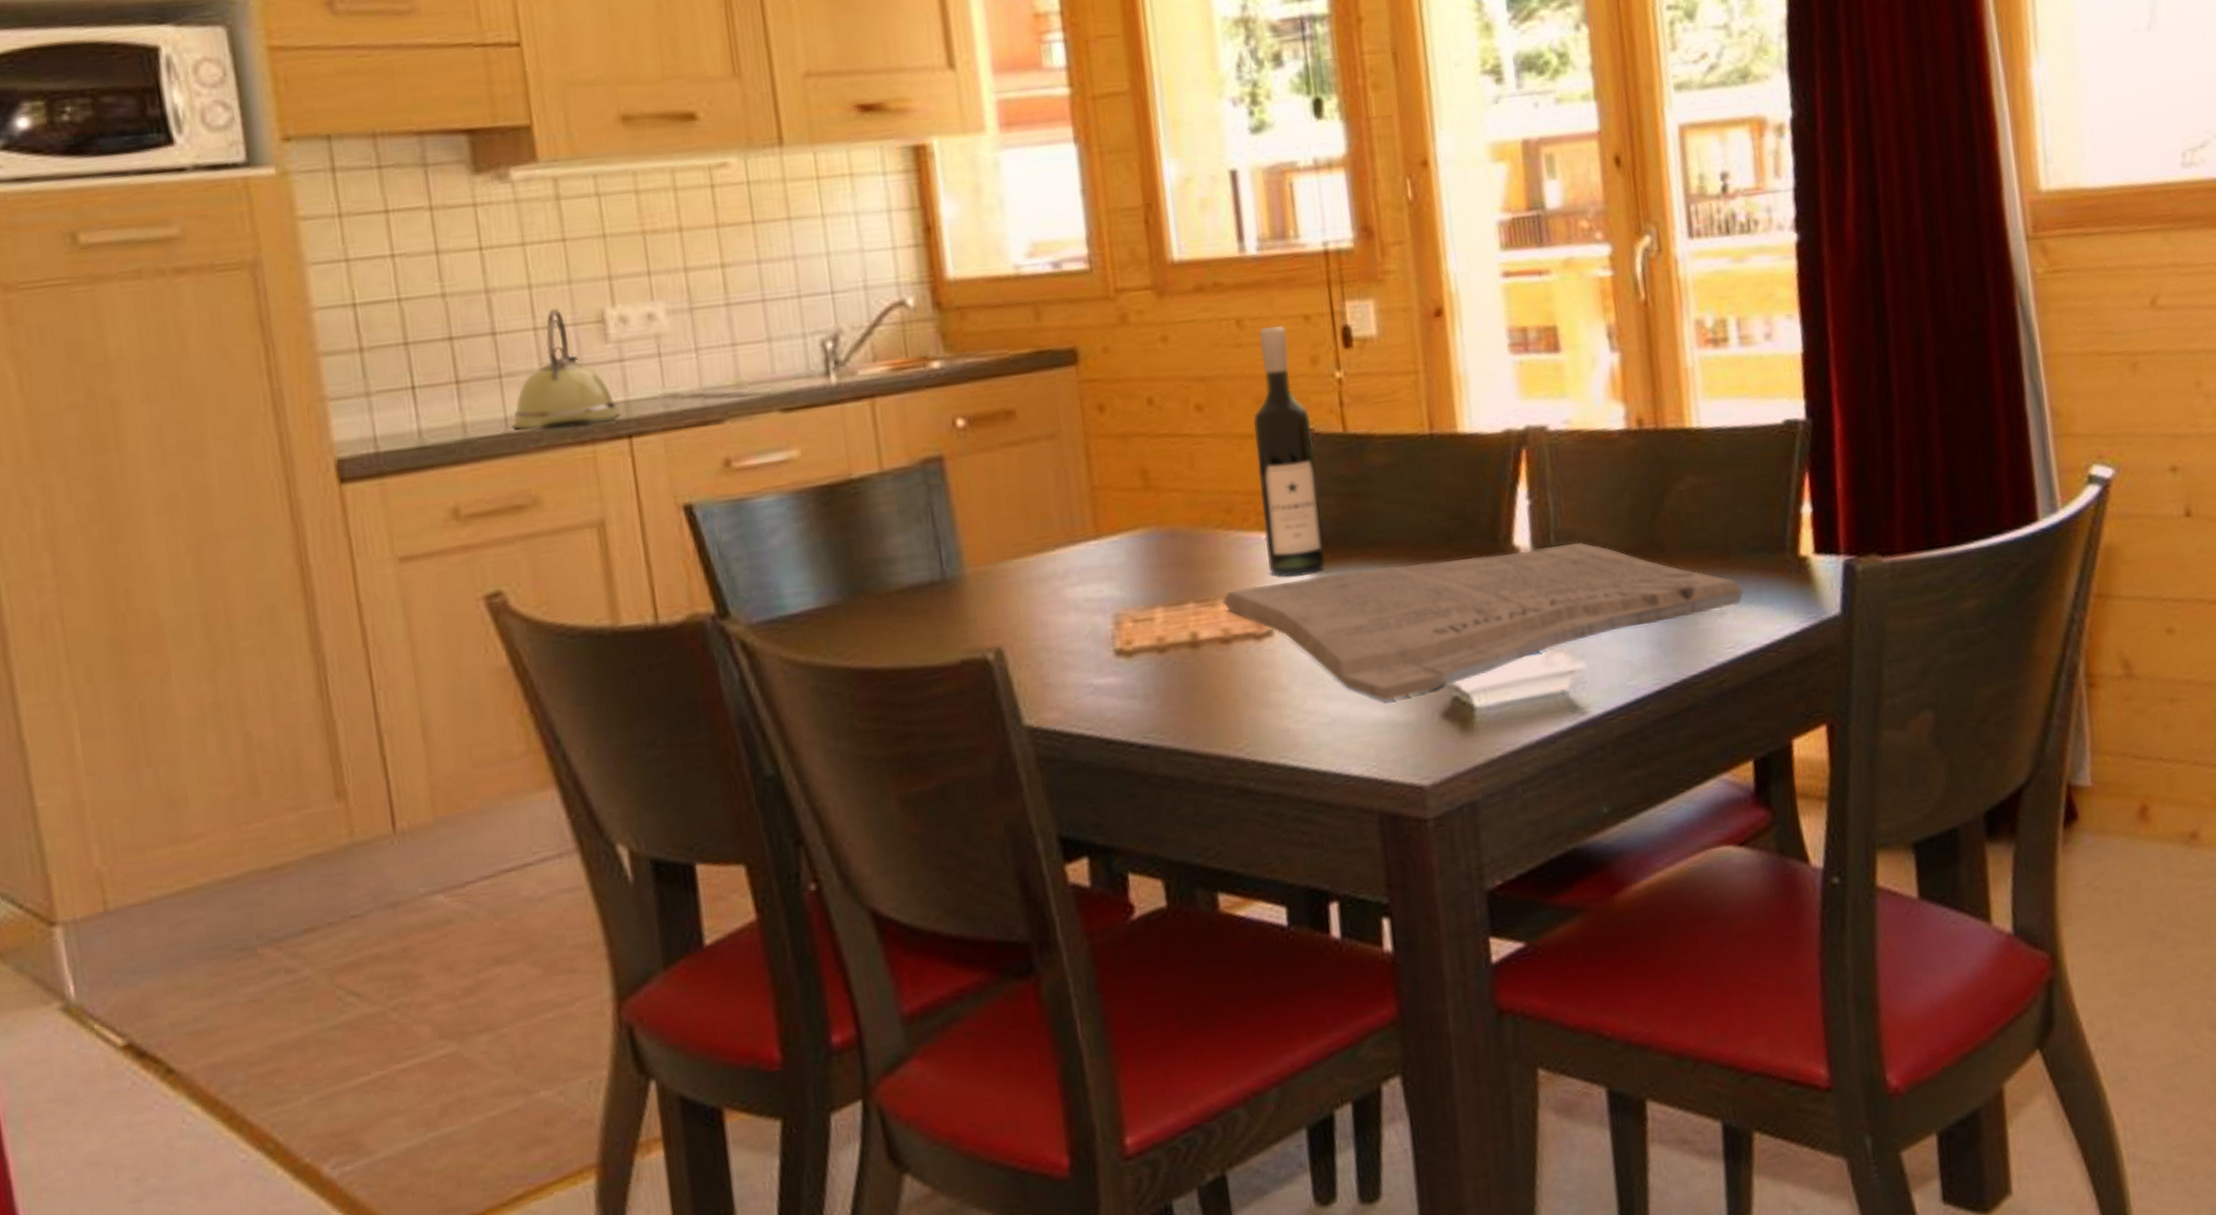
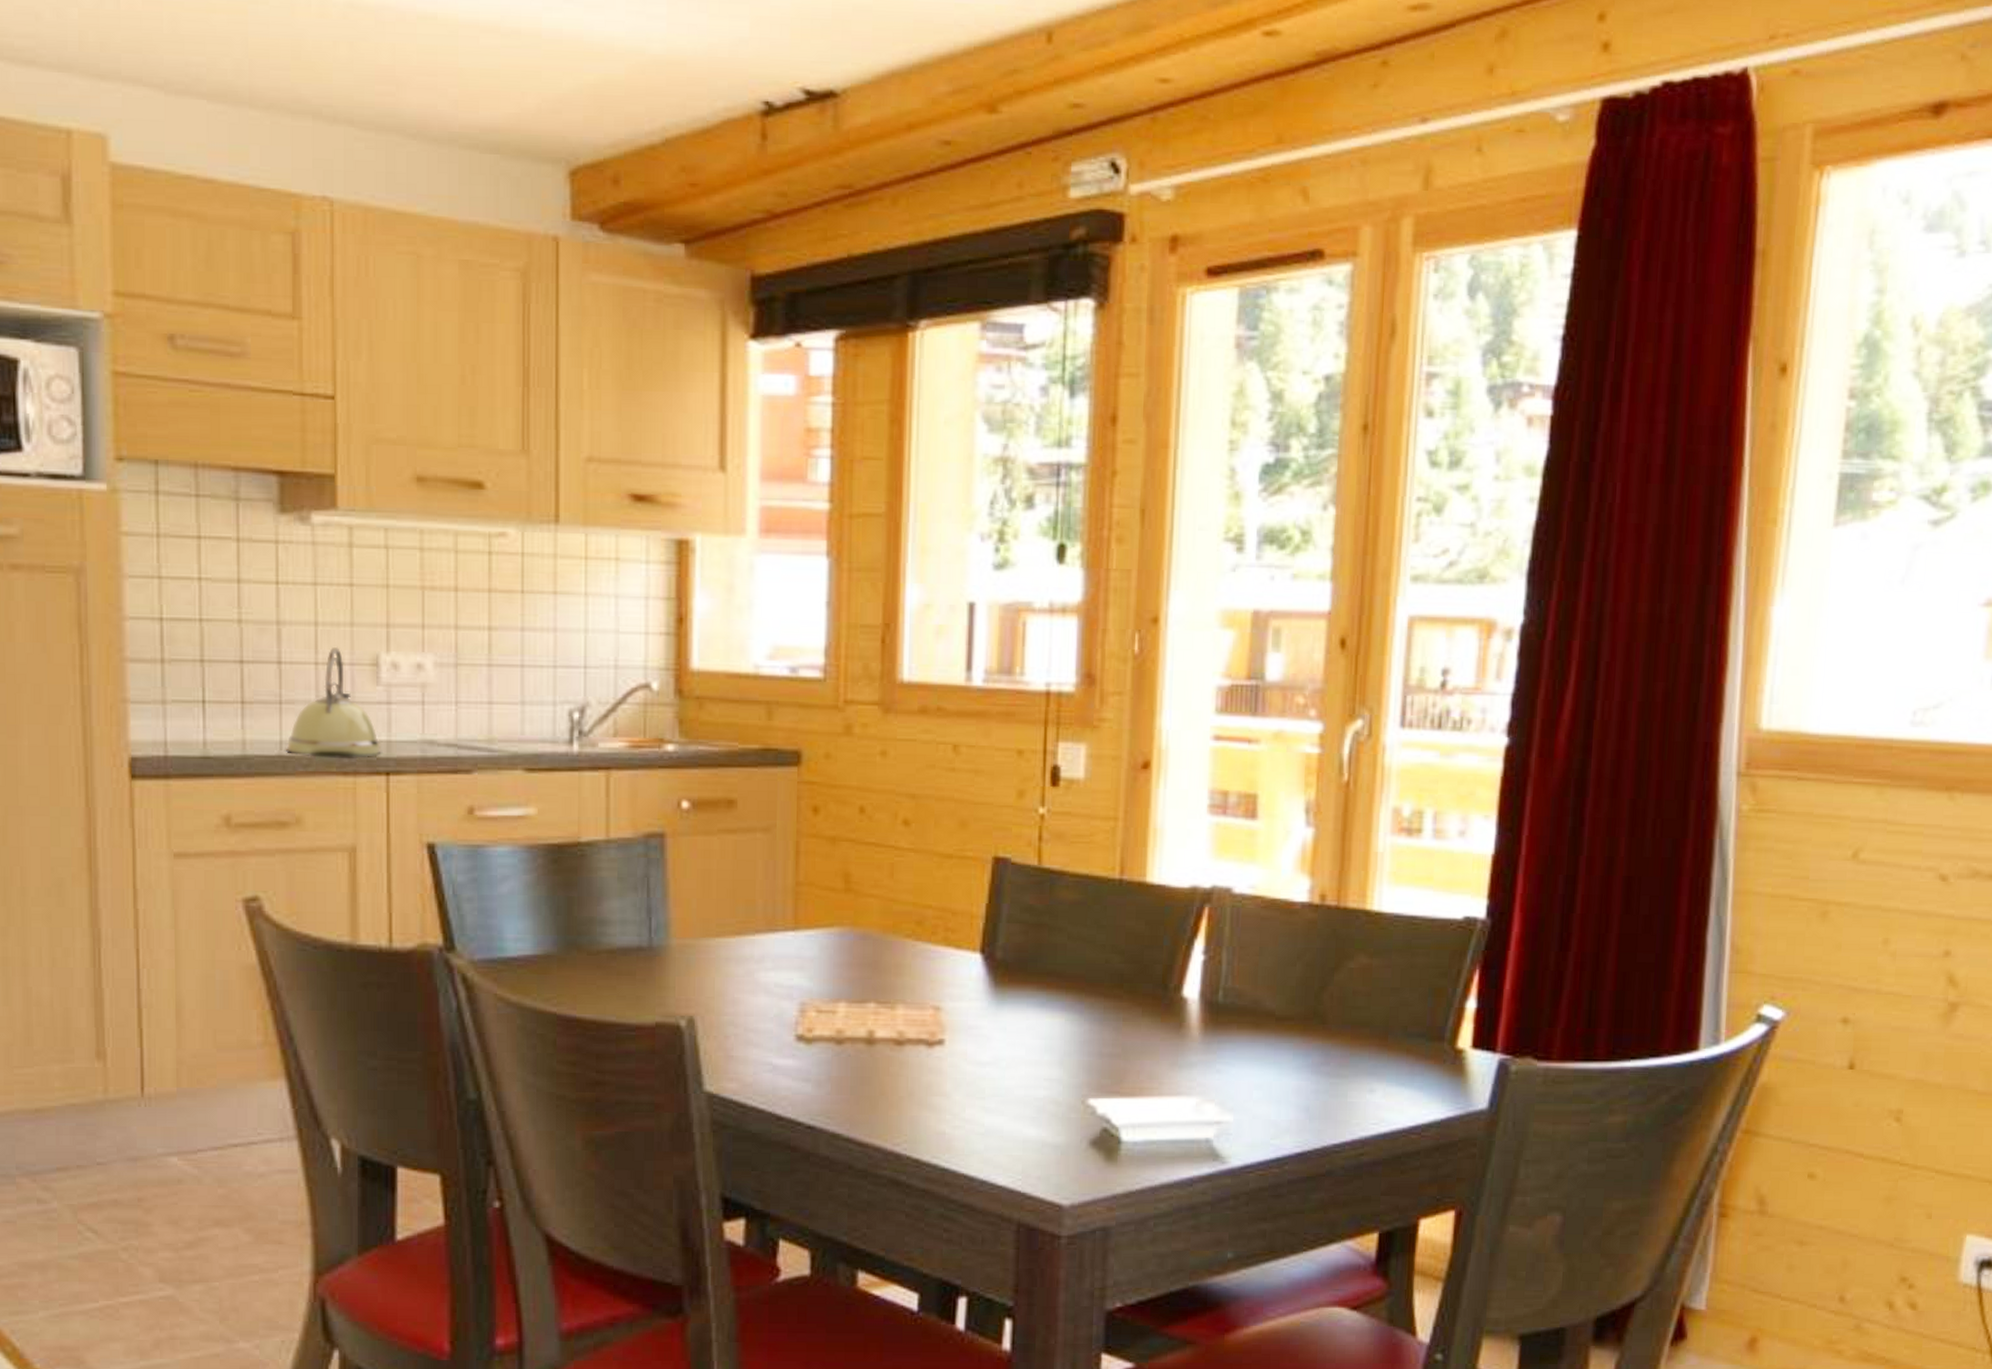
newspaper: present [1222,541,1743,702] -> none [902,996,1396,1122]
bottle: present [1252,326,1326,576] -> none [948,757,1009,992]

